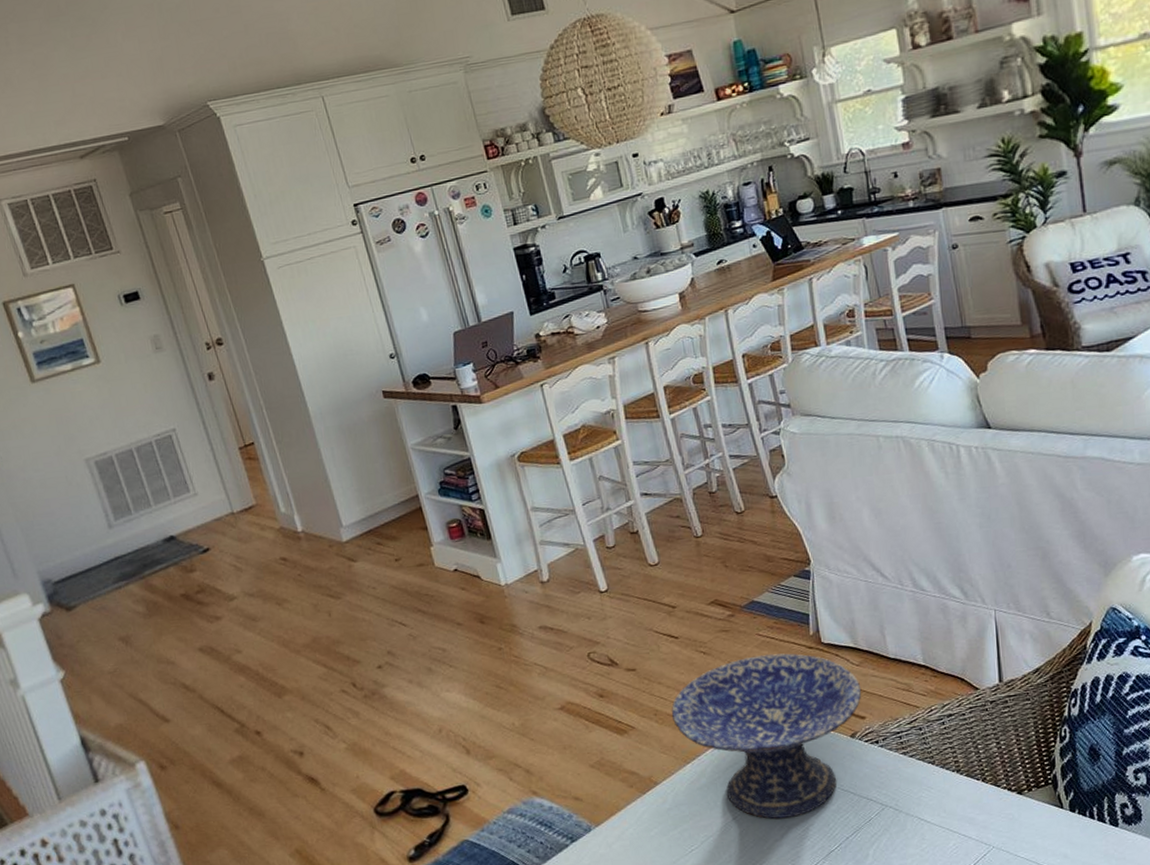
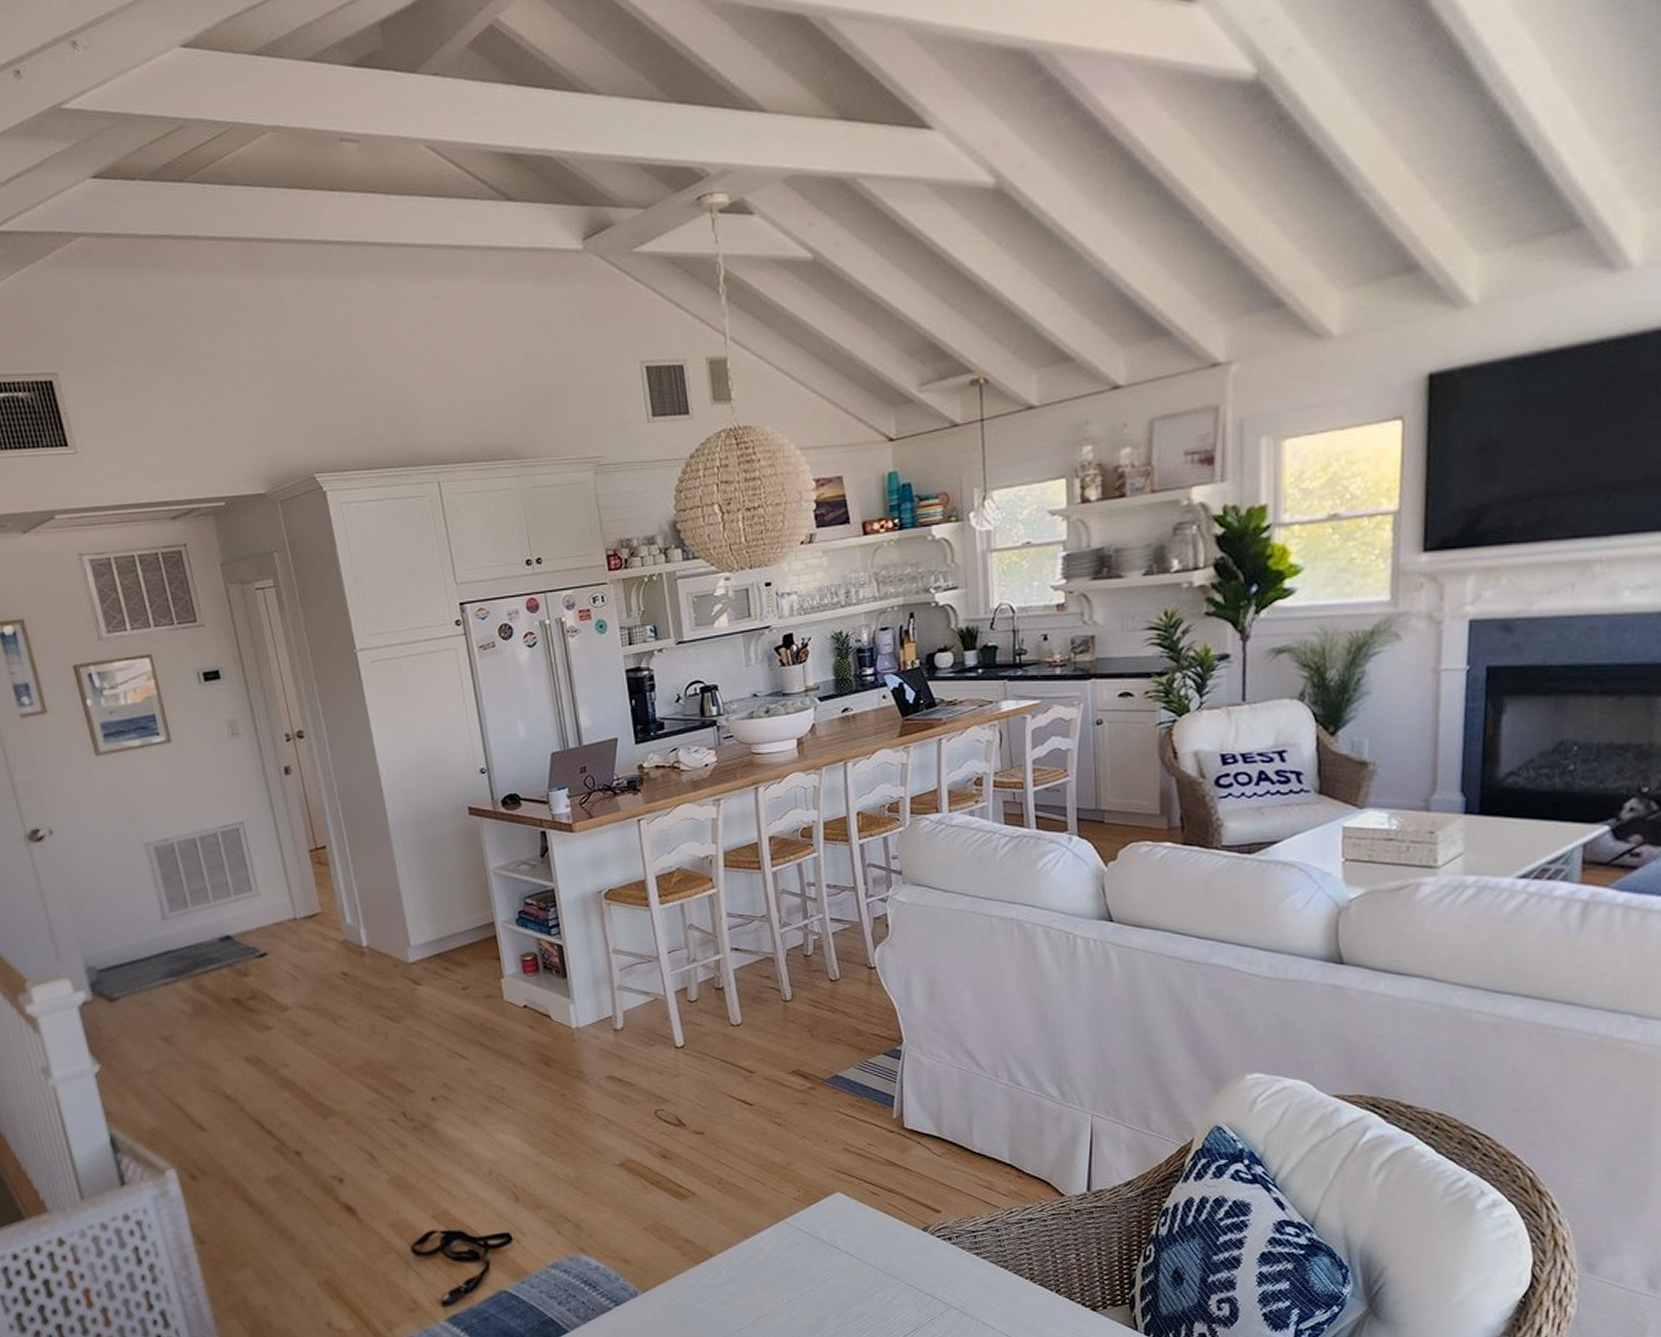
decorative bowl: present [671,653,862,819] -> none [736,1133,941,1307]

